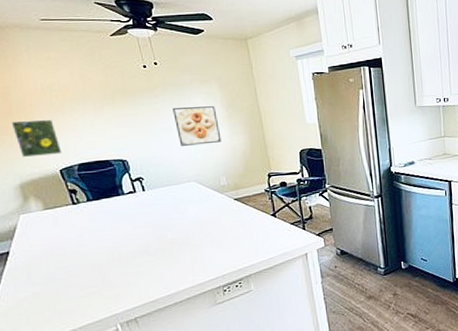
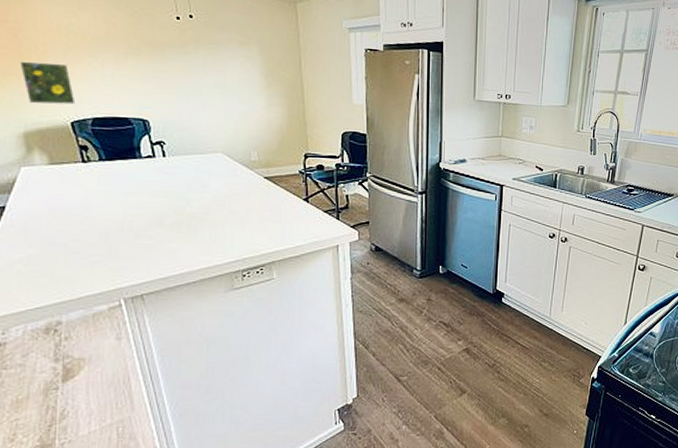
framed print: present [173,106,222,146] -> none [205,69,257,114]

